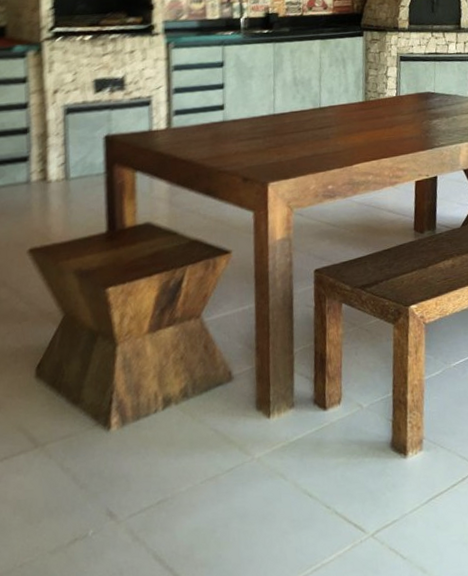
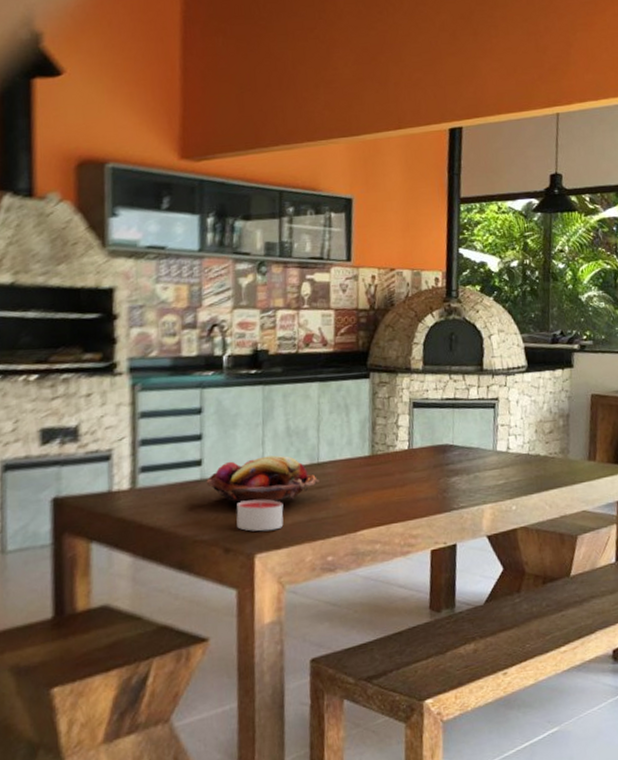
fruit basket: none [227,101,321,142] -> present [206,455,319,504]
candle: none [252,137,292,164] -> present [236,499,284,532]

